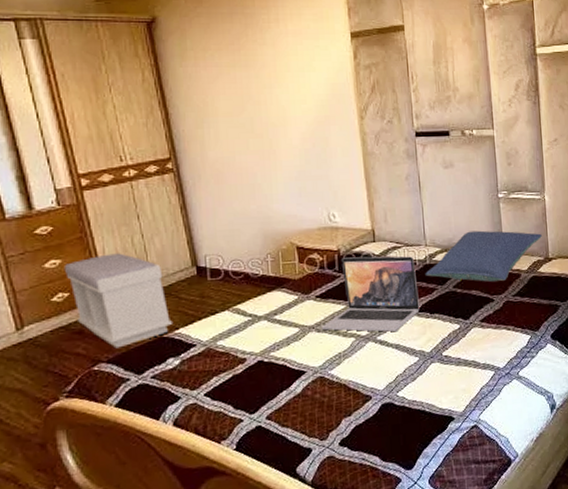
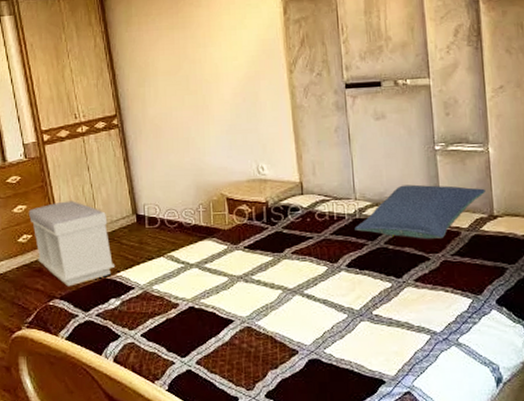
laptop: present [321,256,420,332] -> none [249,209,349,286]

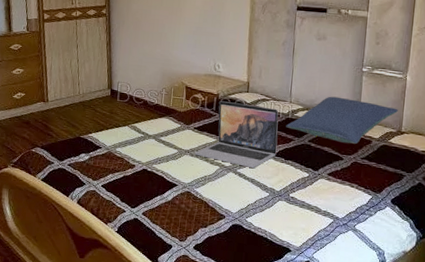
bench: present [28,201,114,287] -> none [24,70,88,139]
laptop: none [249,209,349,286] -> present [194,101,279,168]

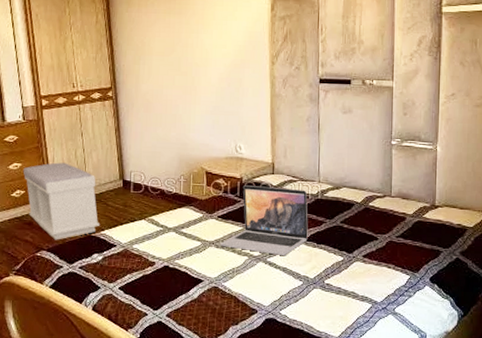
bench: none [24,70,88,139] -> present [22,162,99,240]
pillow: present [286,96,398,144] -> none [316,173,430,222]

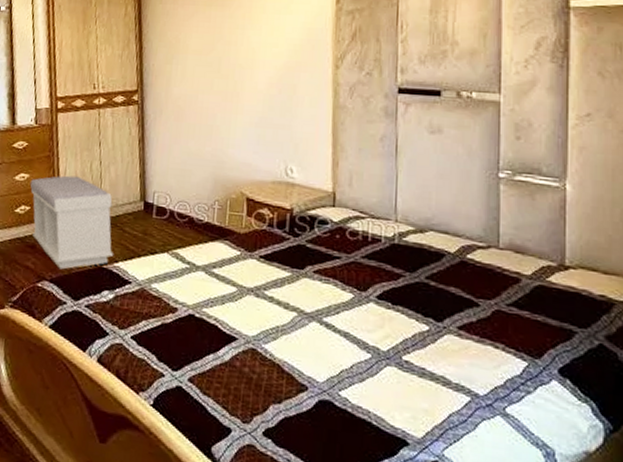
laptop: present [220,185,308,255] -> none [261,219,380,316]

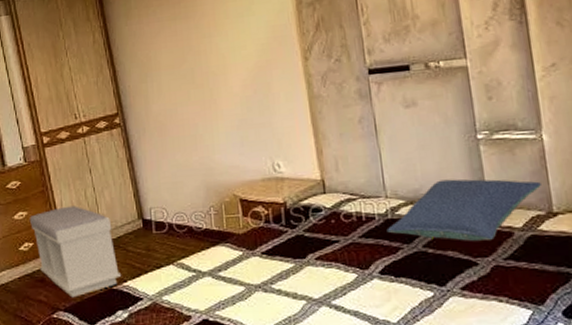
pillow: none [391,212,557,283] -> present [386,179,541,242]

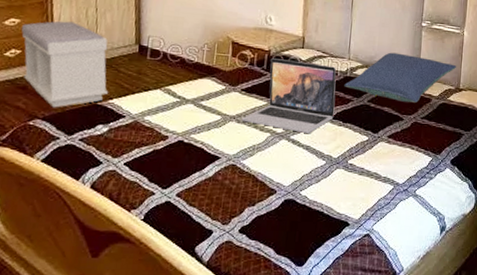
laptop: none [268,209,382,296] -> present [241,58,336,133]

